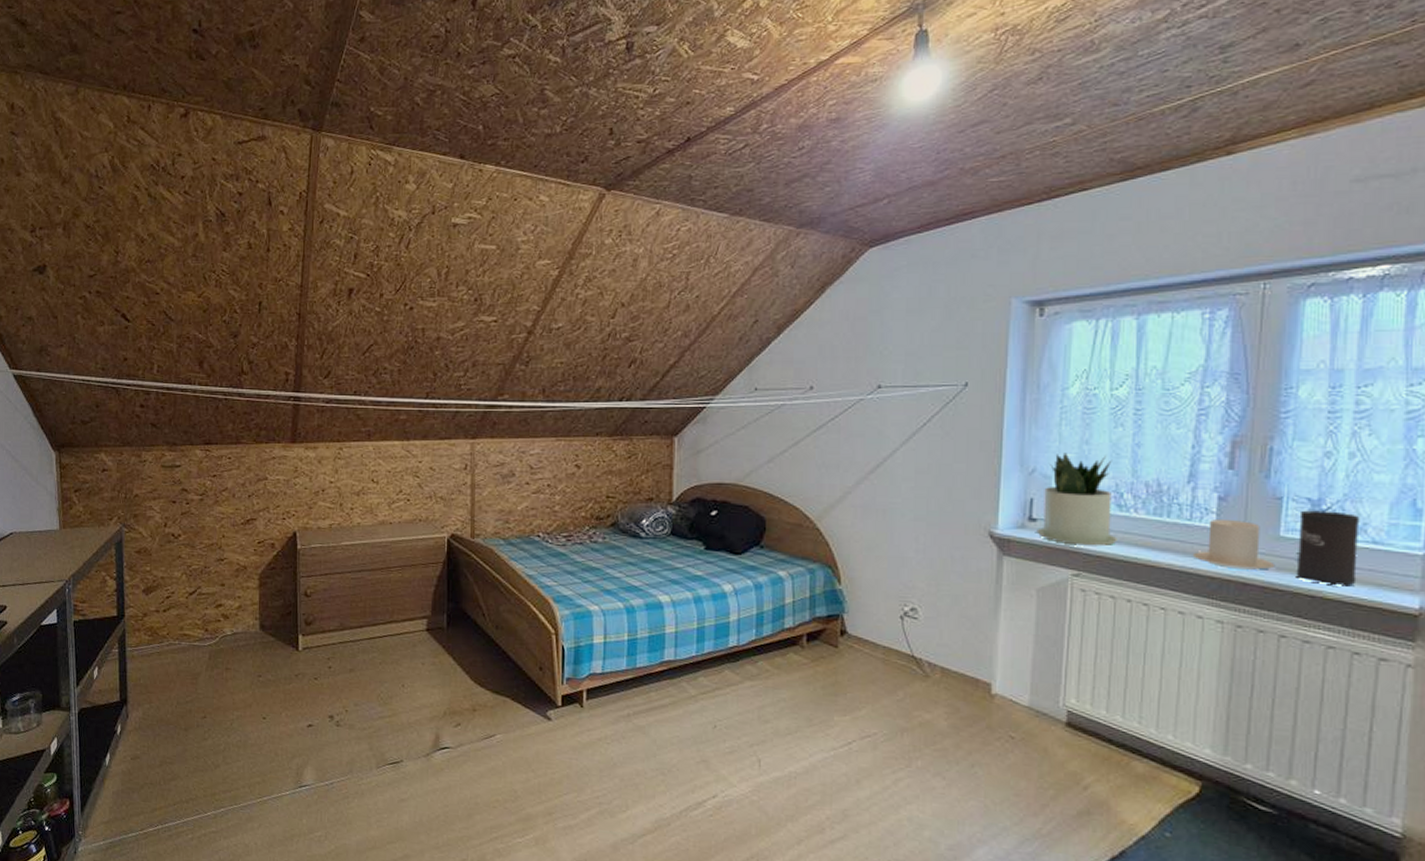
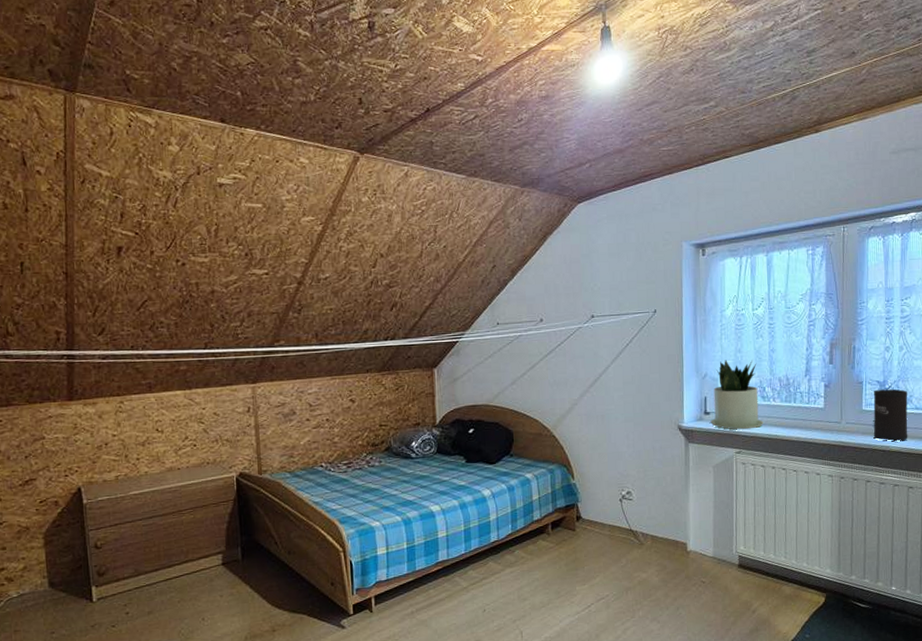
candle: present [1192,520,1276,571] -> none [811,401,861,437]

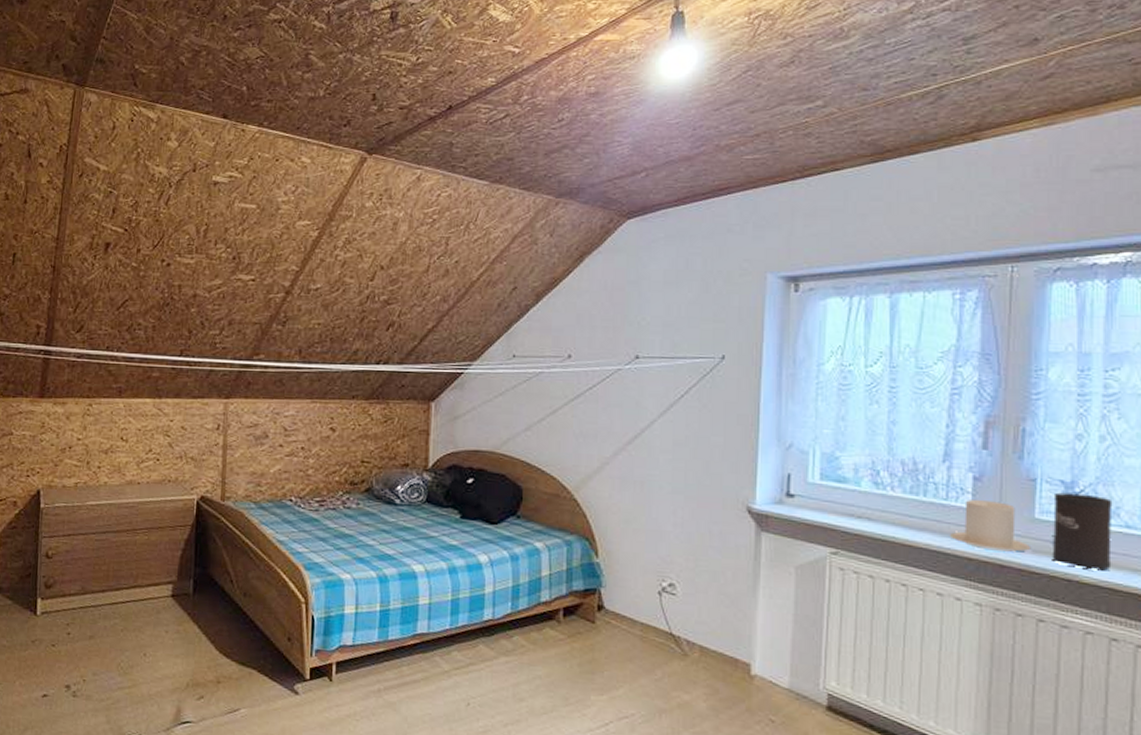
planter: present [710,360,764,430] -> none [794,428,875,525]
candle: none [811,401,861,437] -> present [949,500,1032,553]

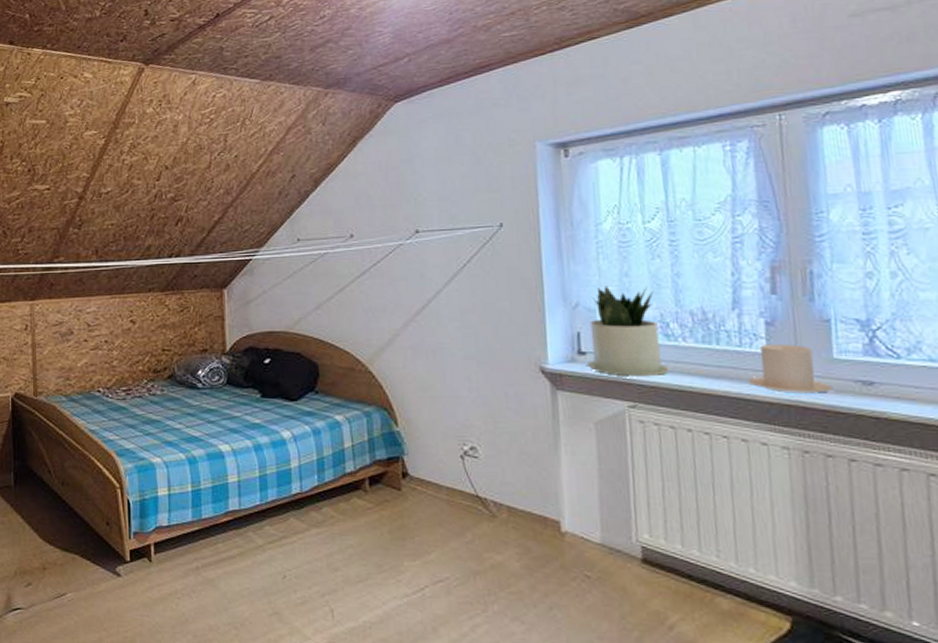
planter: none [794,428,875,525] -> present [587,286,670,377]
speaker: present [1052,492,1113,571] -> none [849,330,920,406]

